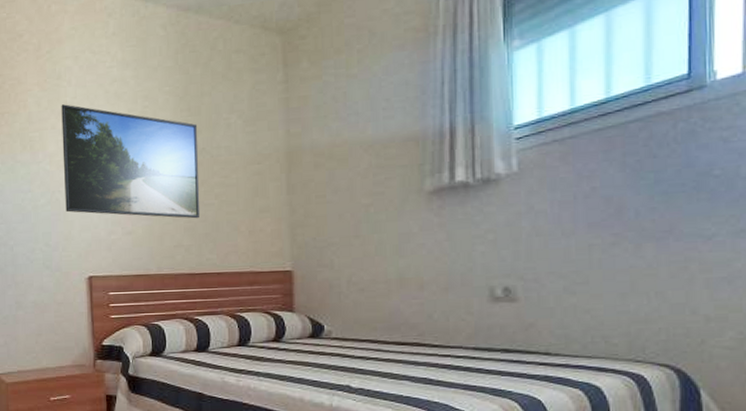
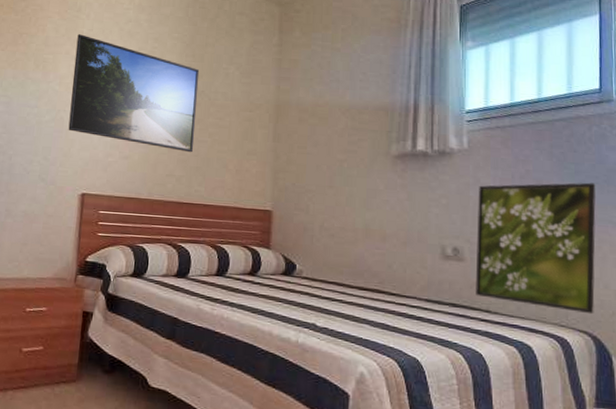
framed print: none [531,192,682,345] -> present [475,182,596,315]

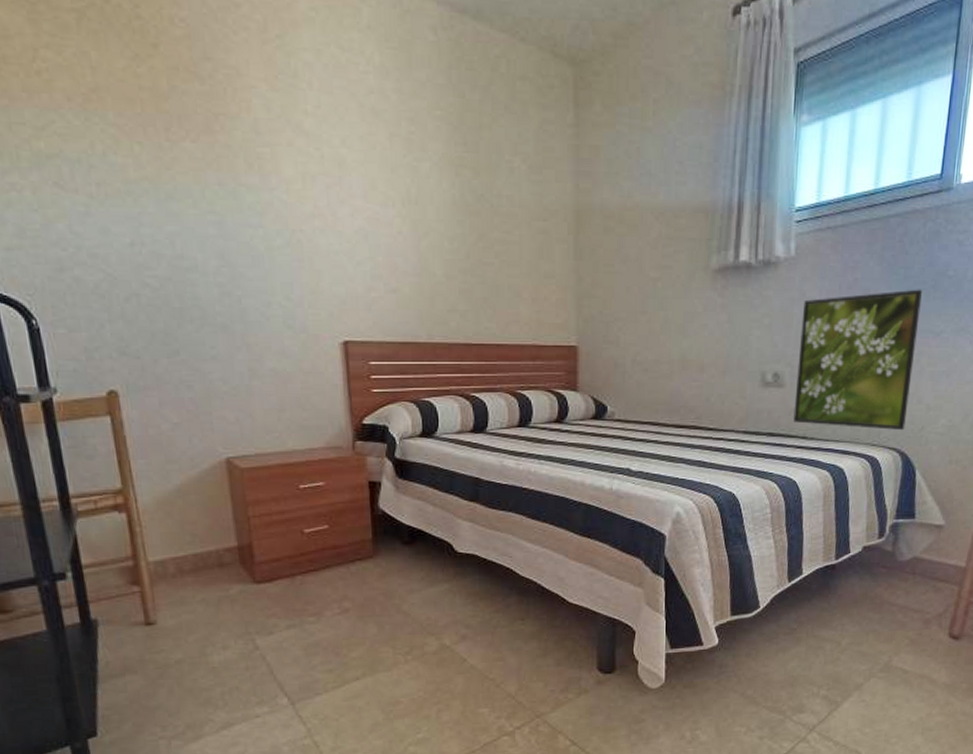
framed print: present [68,34,200,153] -> none [299,114,478,280]

